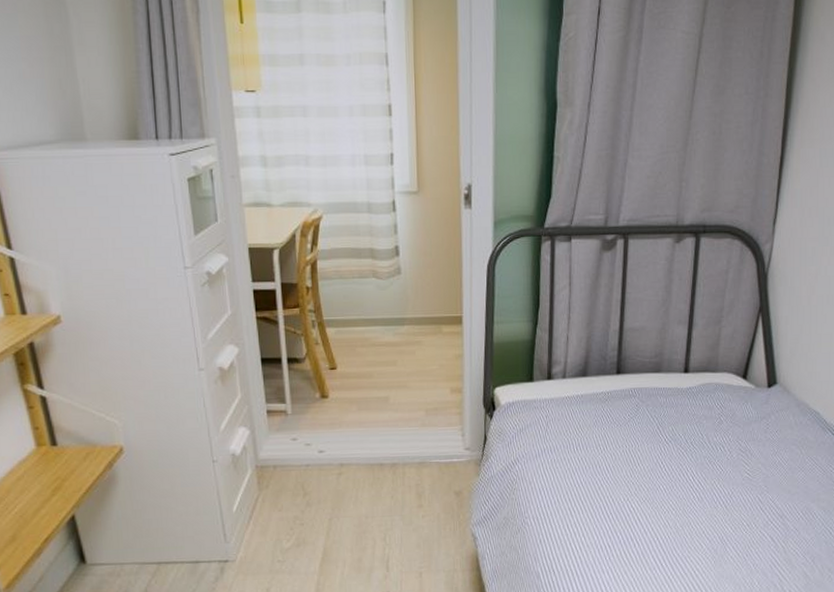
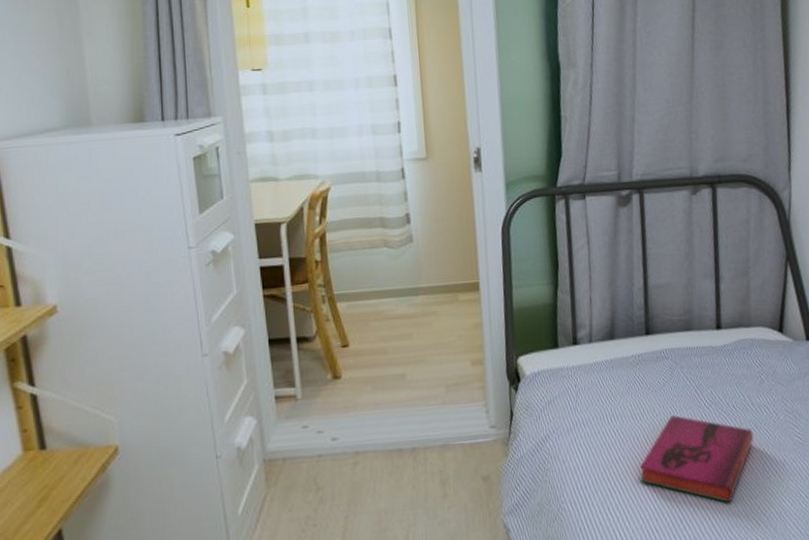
hardback book: none [598,448,707,527] -> present [639,415,754,503]

